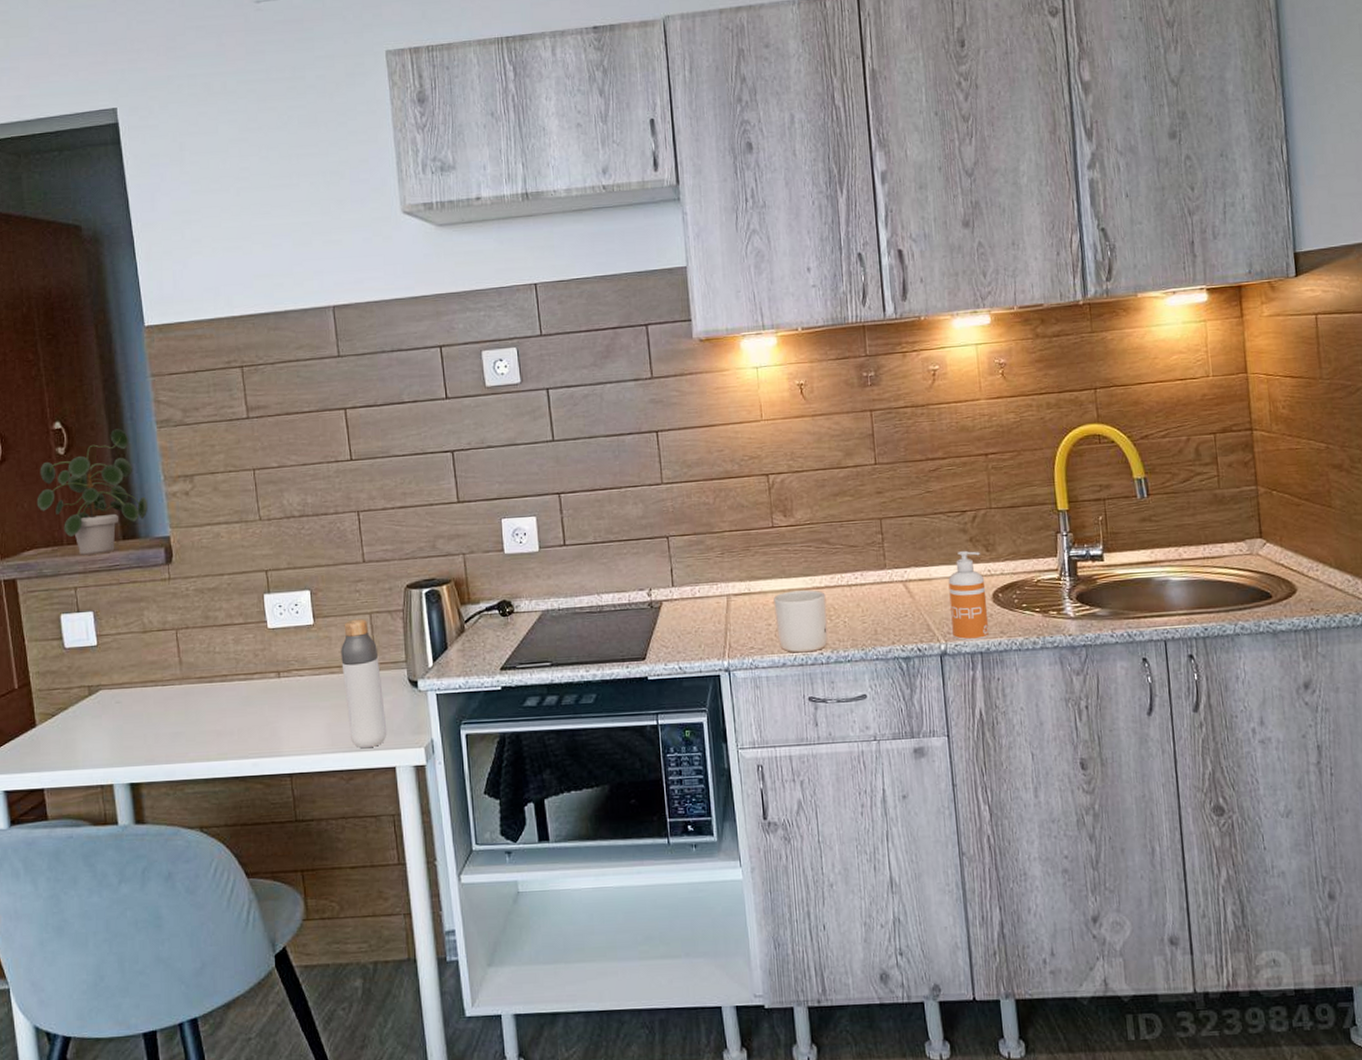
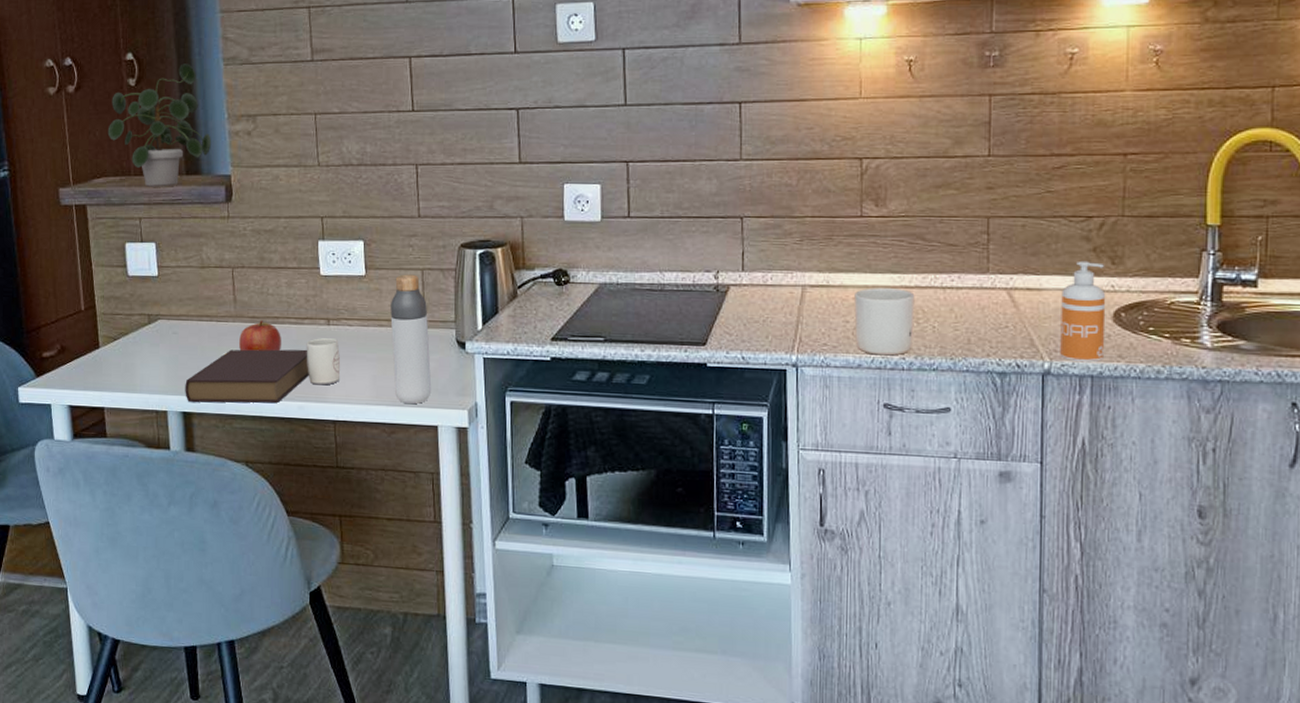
book: none [131,704,262,772] -> present [185,349,309,403]
fruit: none [187,679,232,714] -> present [239,320,282,352]
mug: none [257,691,294,740] -> present [306,338,341,386]

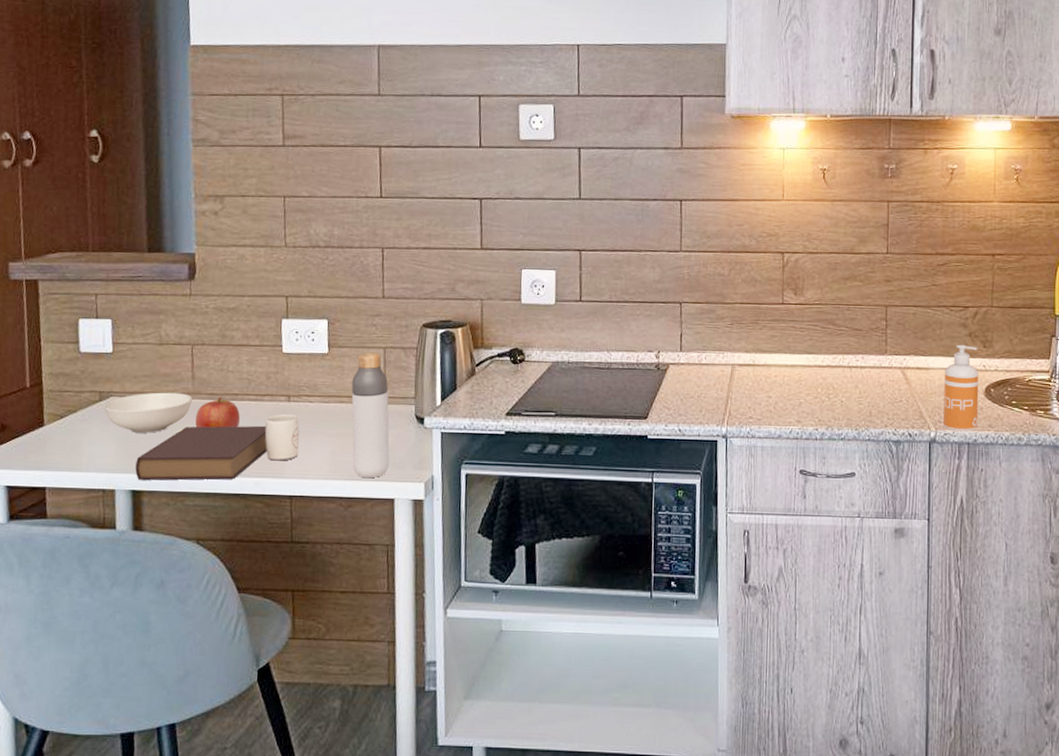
potted plant: present [107,64,211,187] -> none [65,143,176,264]
bowl: none [153,315,236,356] -> present [104,392,193,433]
mug: present [854,288,915,356] -> none [776,367,827,427]

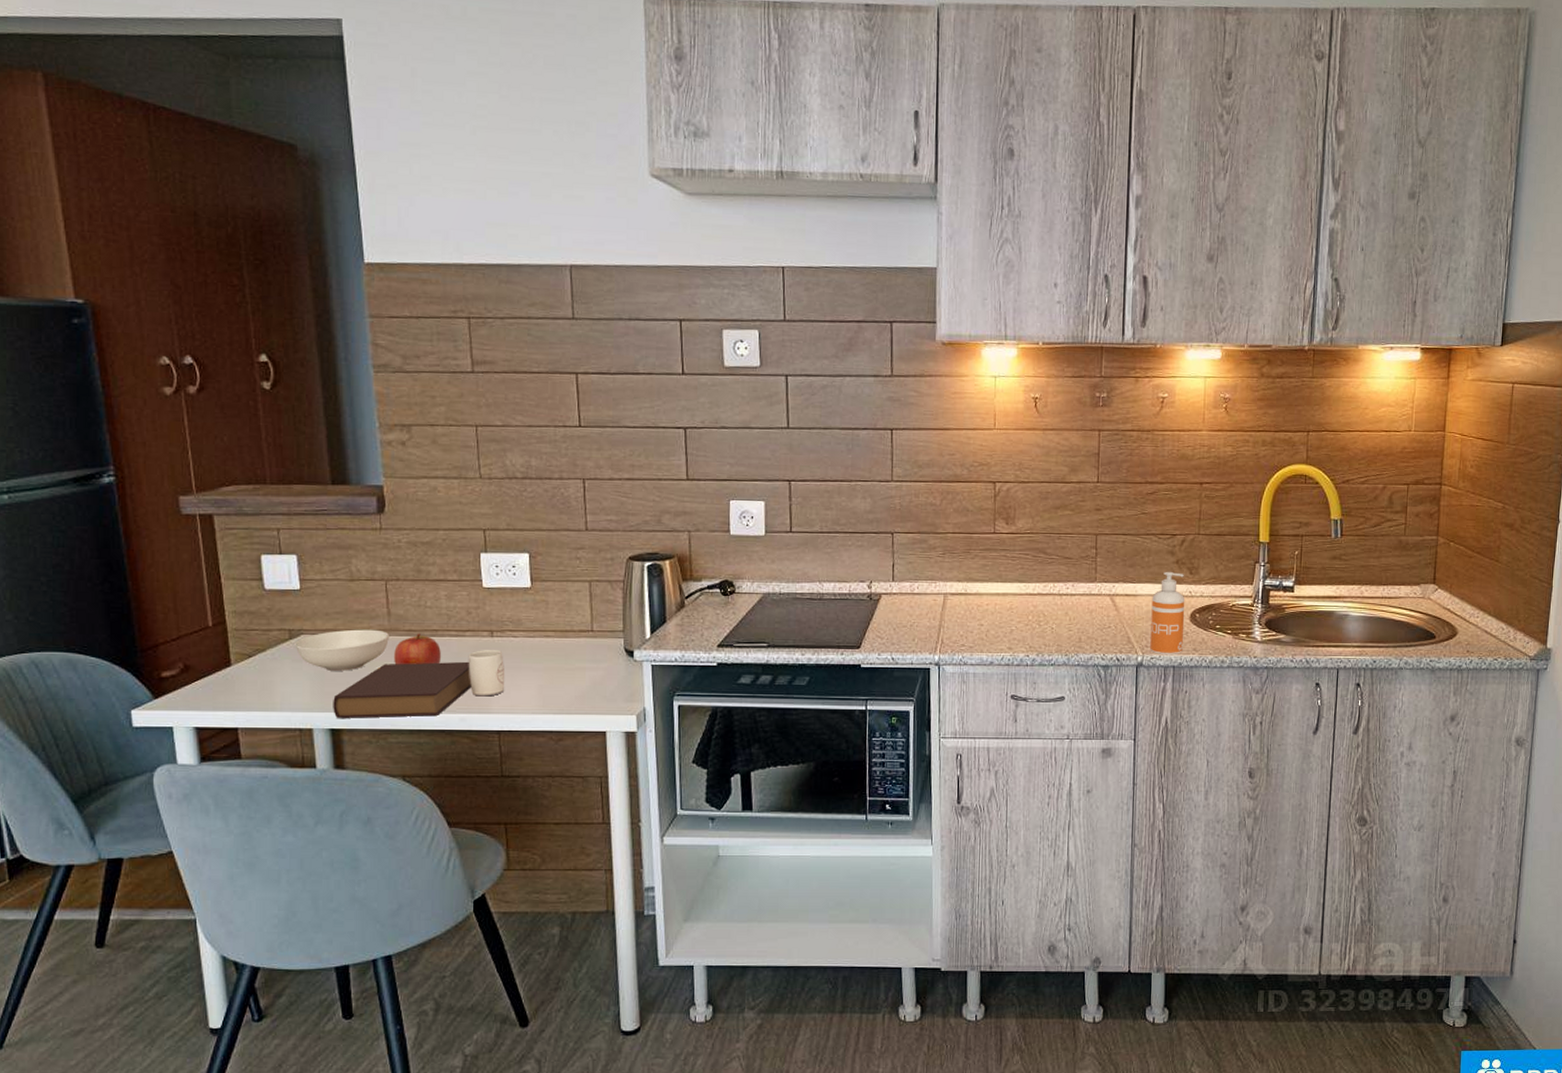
bottle: present [351,352,390,479] -> none [557,586,600,712]

